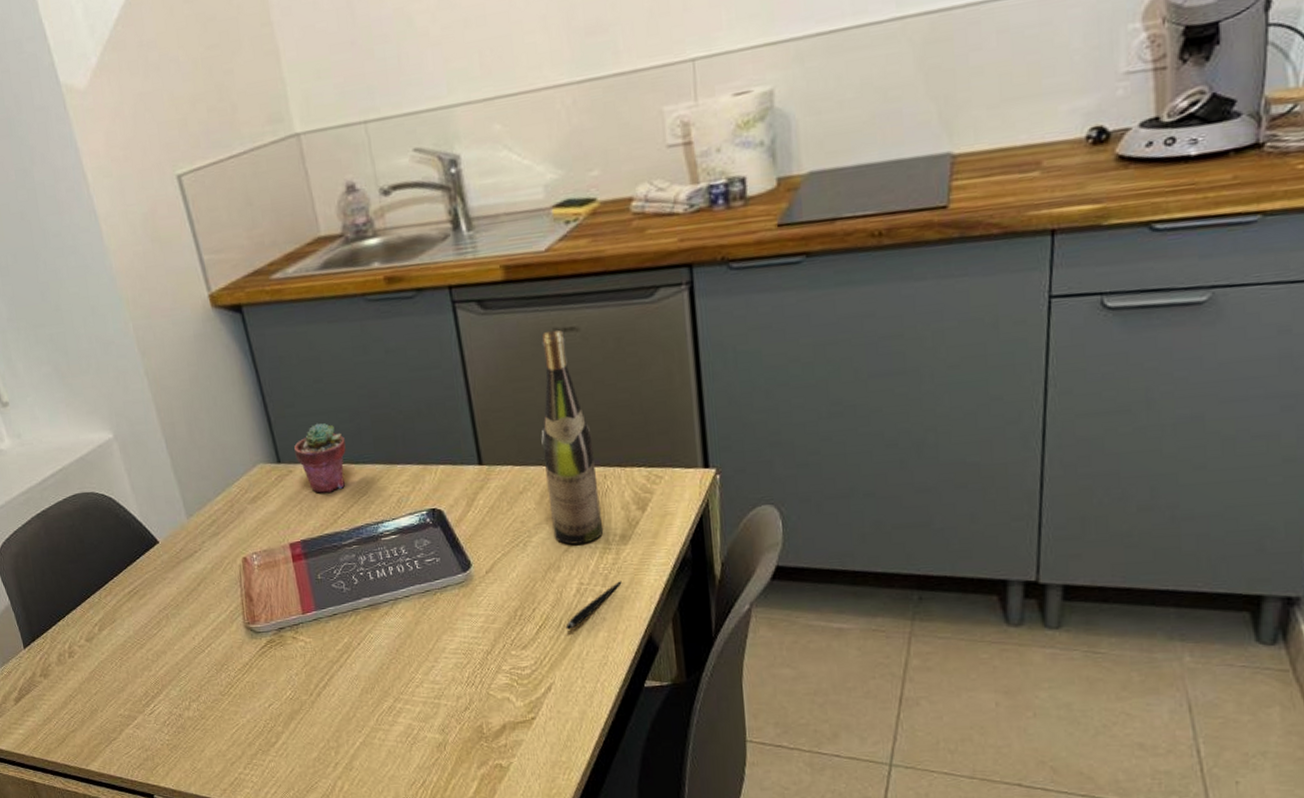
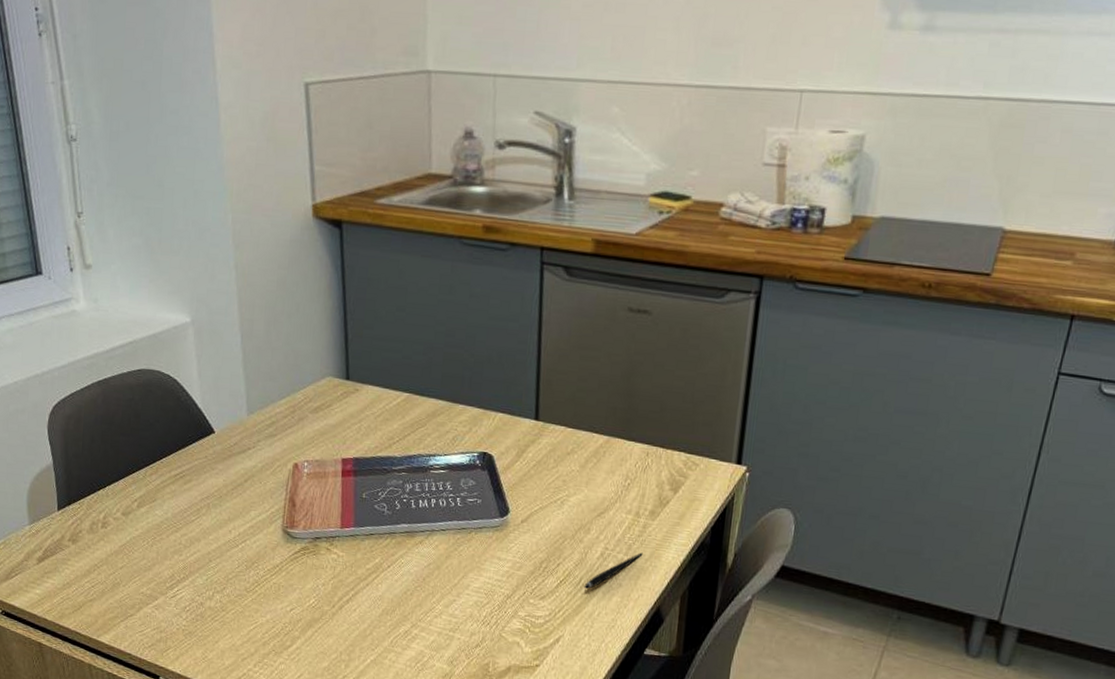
potted succulent: present [294,423,346,493] -> none [364,349,415,418]
wine bottle: present [541,329,603,545] -> none [590,309,643,512]

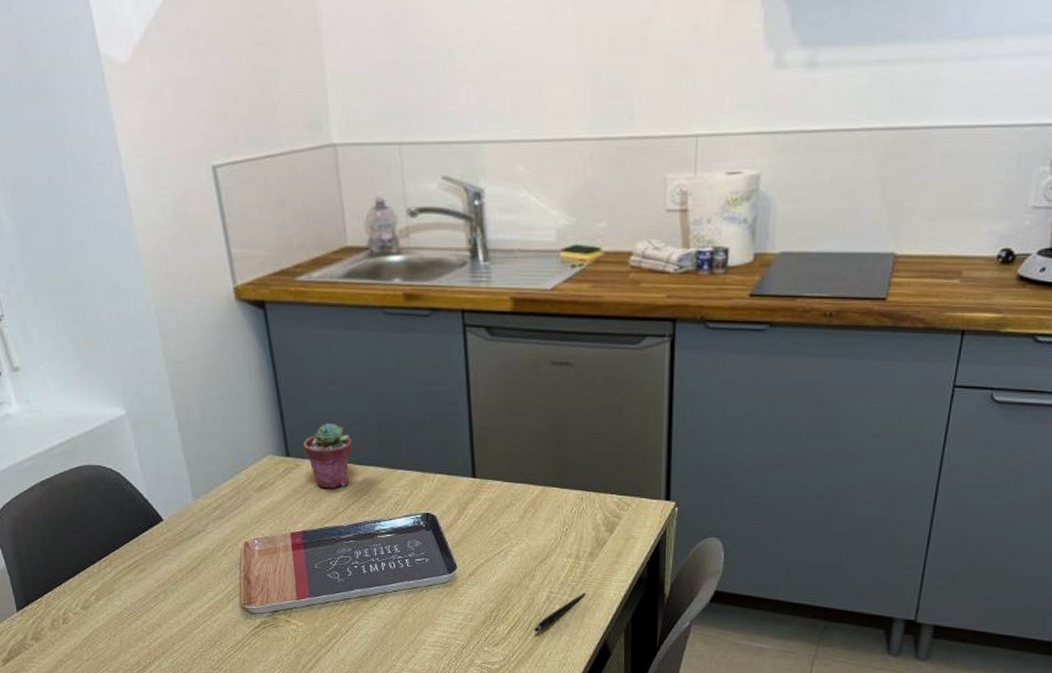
potted succulent: none [364,349,415,418] -> present [304,422,352,489]

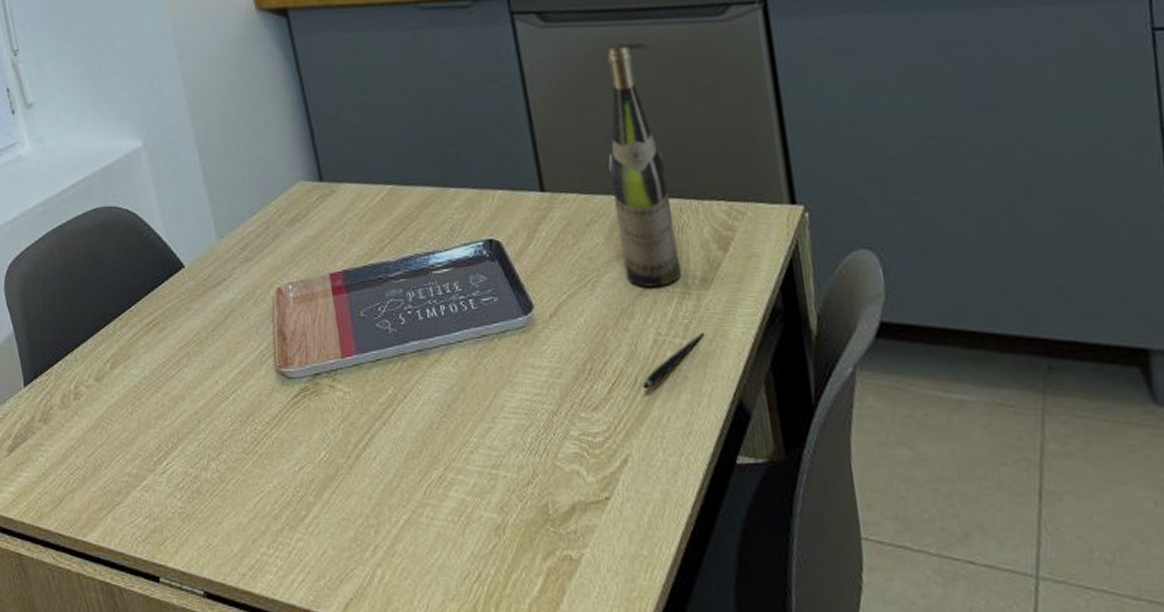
potted succulent: present [304,422,352,489] -> none [338,138,395,217]
wine bottle: none [530,363,575,557] -> present [607,46,681,287]

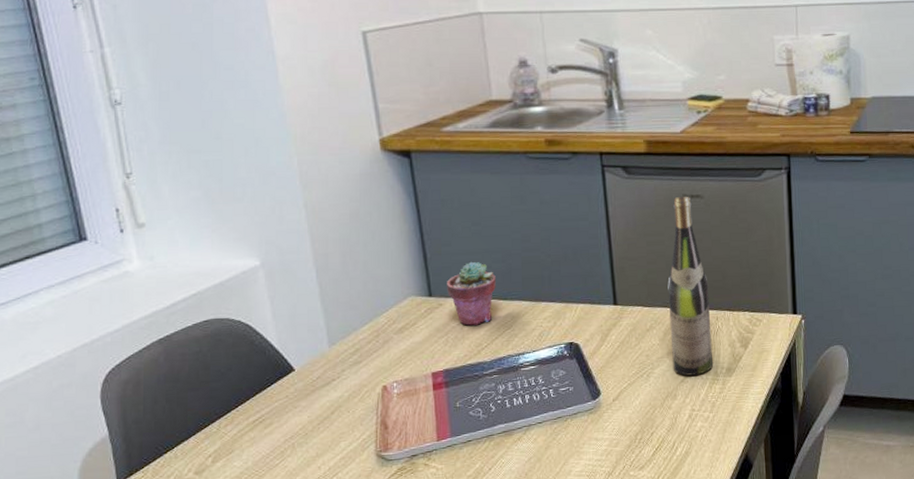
potted succulent: none [338,138,395,217] -> present [447,261,496,326]
pen: present [642,332,705,389] -> none [678,407,726,451]

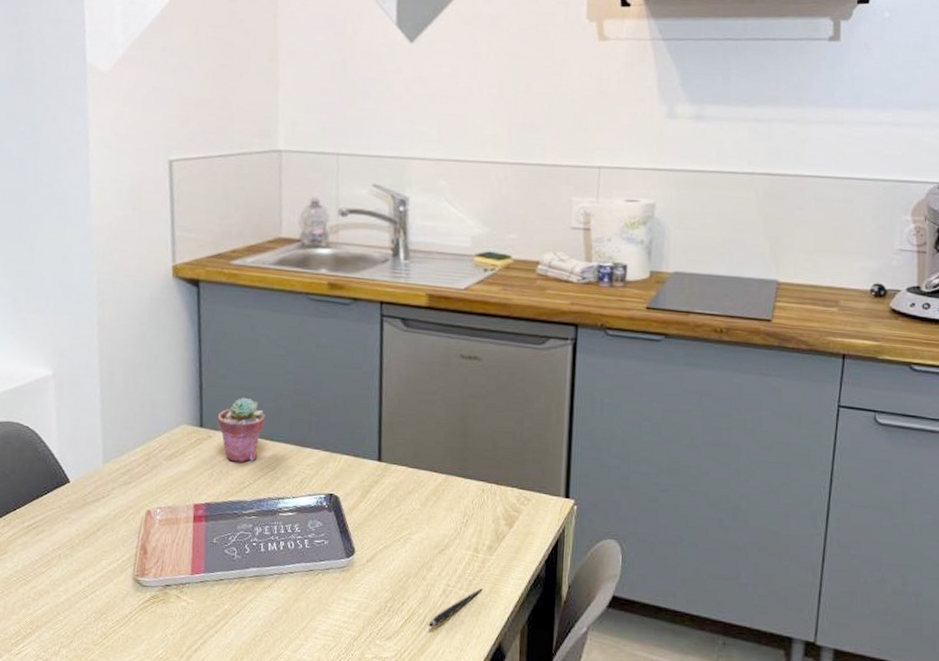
wine bottle: present [668,196,713,376] -> none [431,356,478,549]
pen: none [678,407,726,451] -> present [428,588,483,627]

